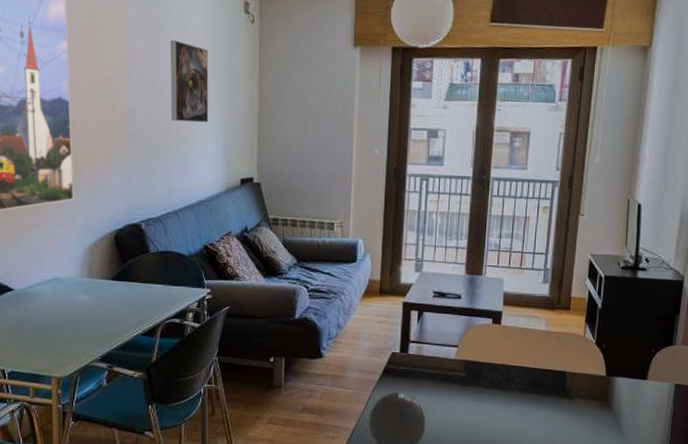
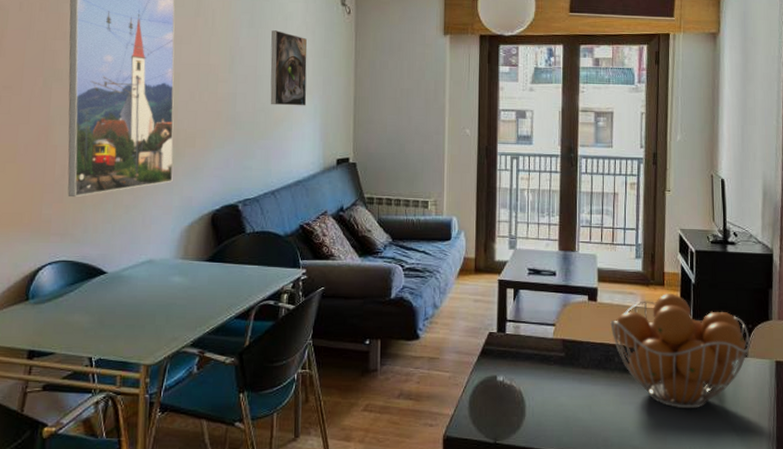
fruit basket: none [513,317,653,428] -> present [610,292,751,409]

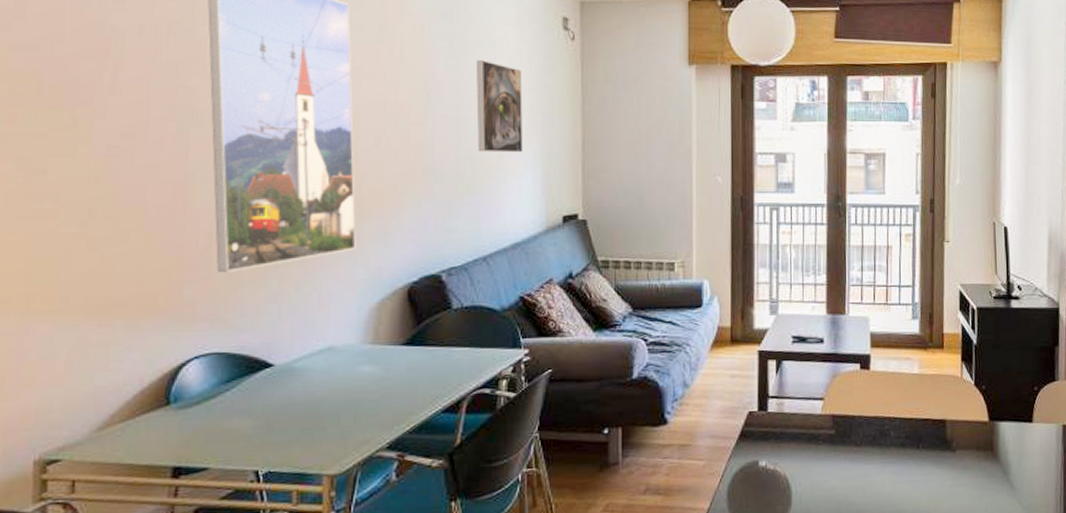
fruit basket: present [610,292,751,409] -> none [885,356,1037,484]

